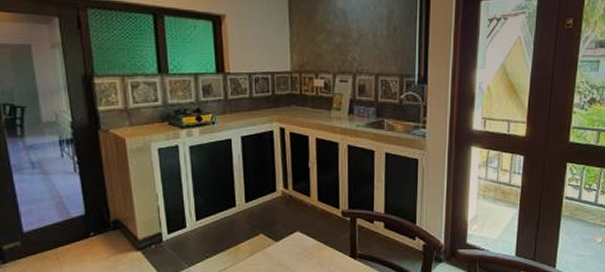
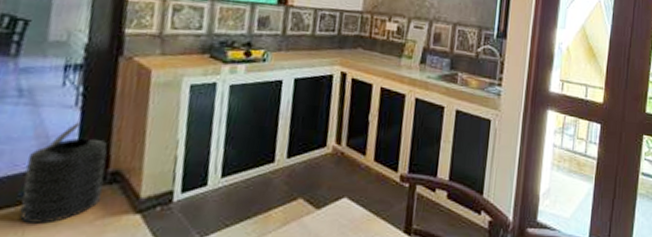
trash can: none [50,184,109,261] -> present [20,122,107,224]

